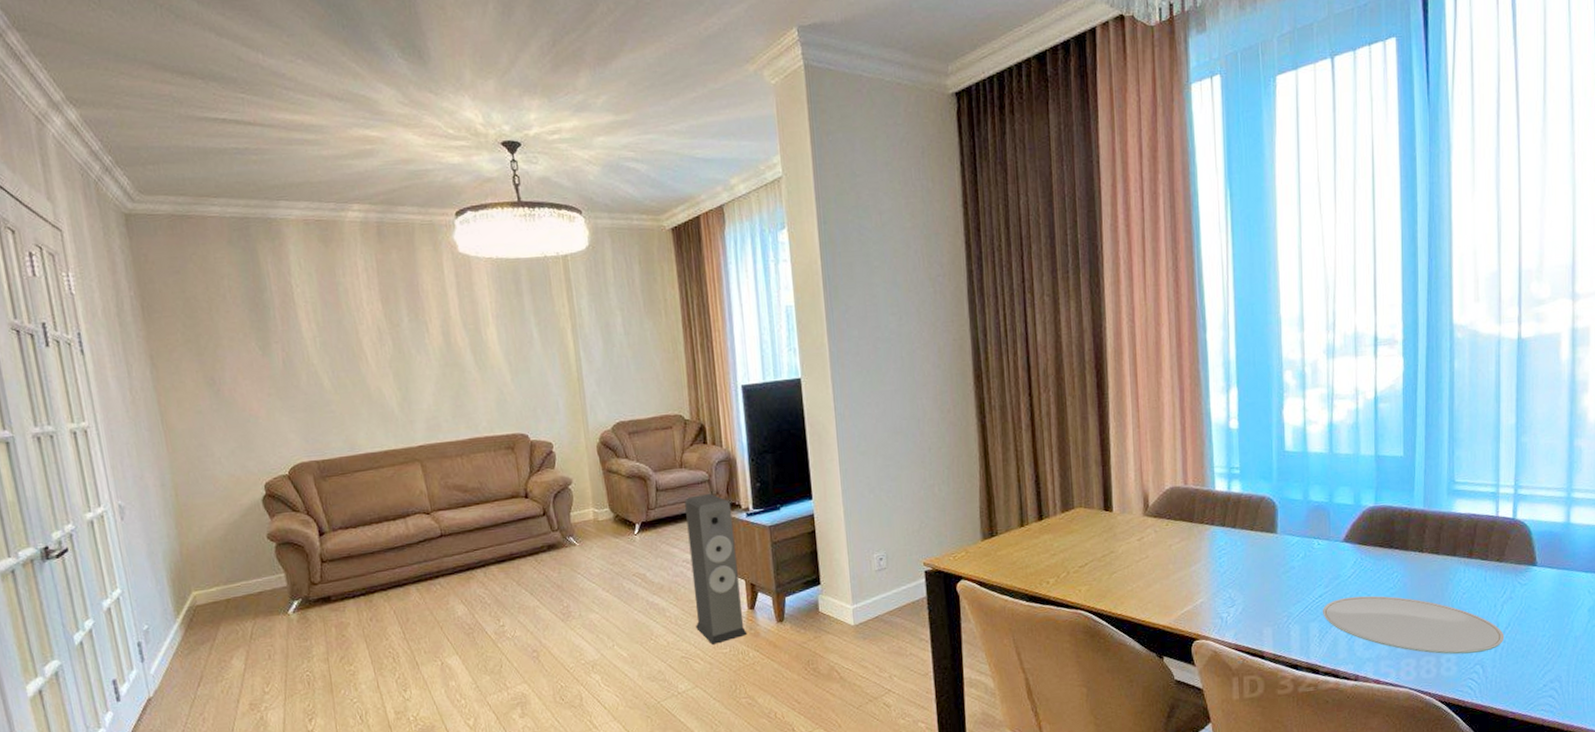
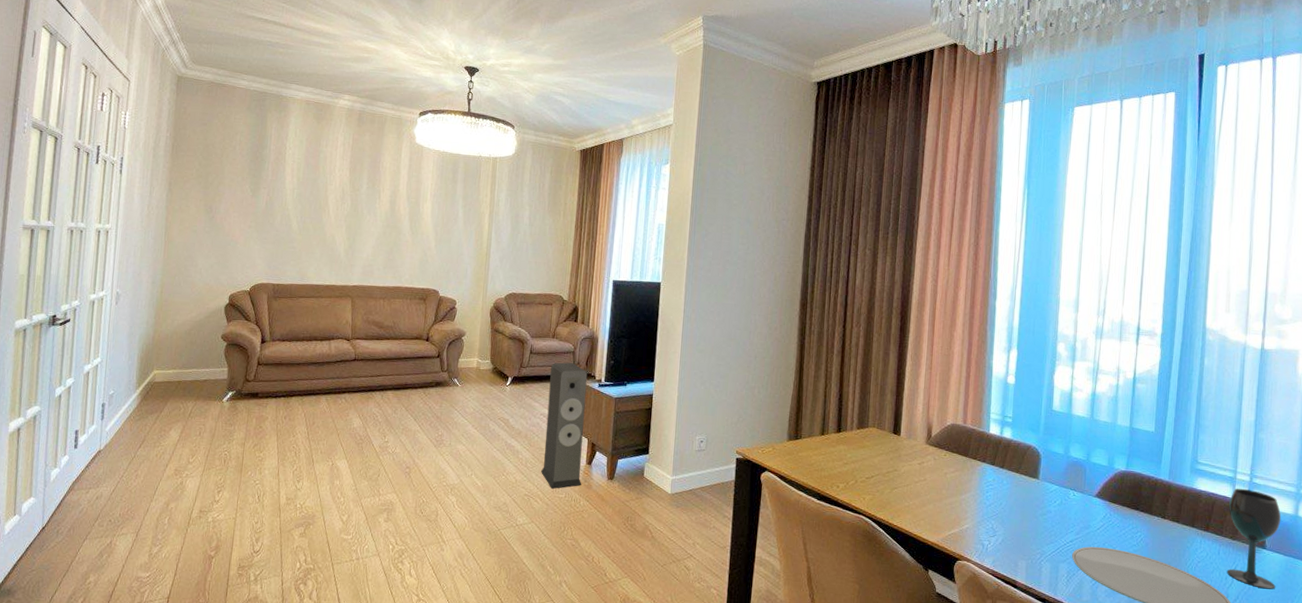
wine glass: none [1492,502,1552,610] -> present [1226,488,1281,590]

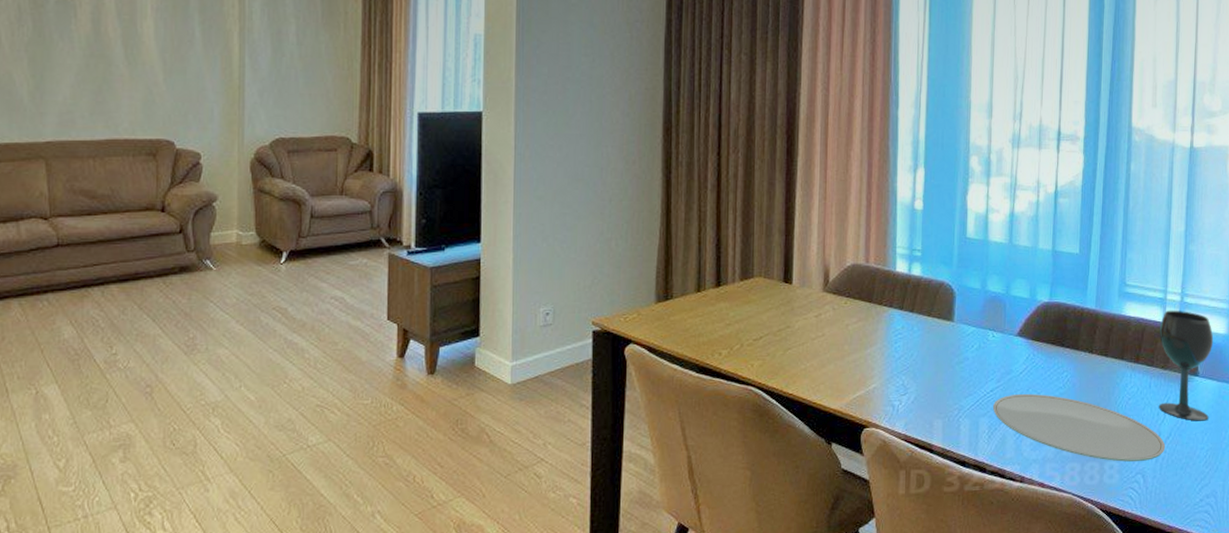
speaker: present [540,362,588,489] -> none [335,226,393,394]

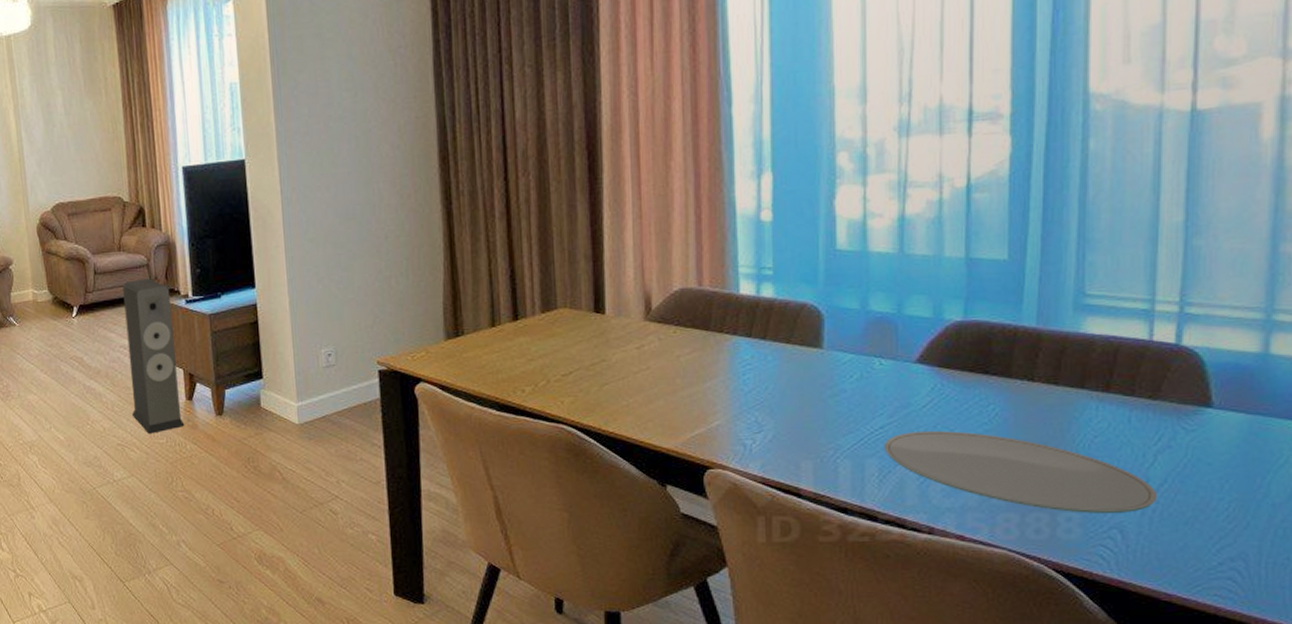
speaker: none [335,226,393,394] -> present [123,279,185,434]
wine glass: present [1158,310,1214,421] -> none [1142,323,1239,465]

